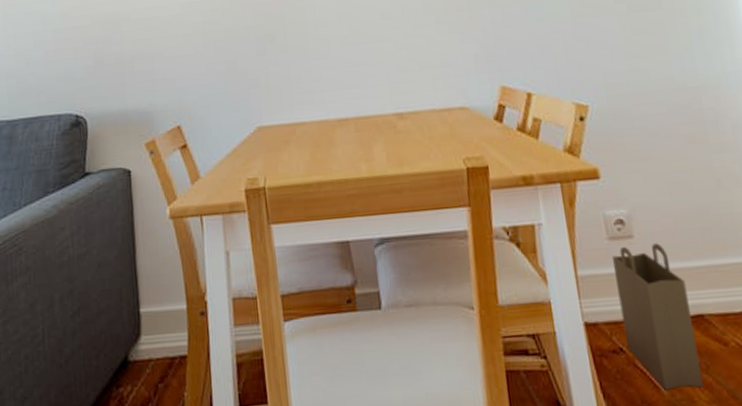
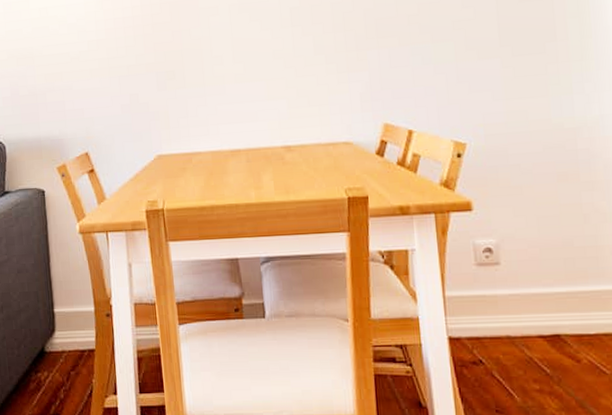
shopping bag: present [613,243,704,390] -> none [479,270,554,397]

